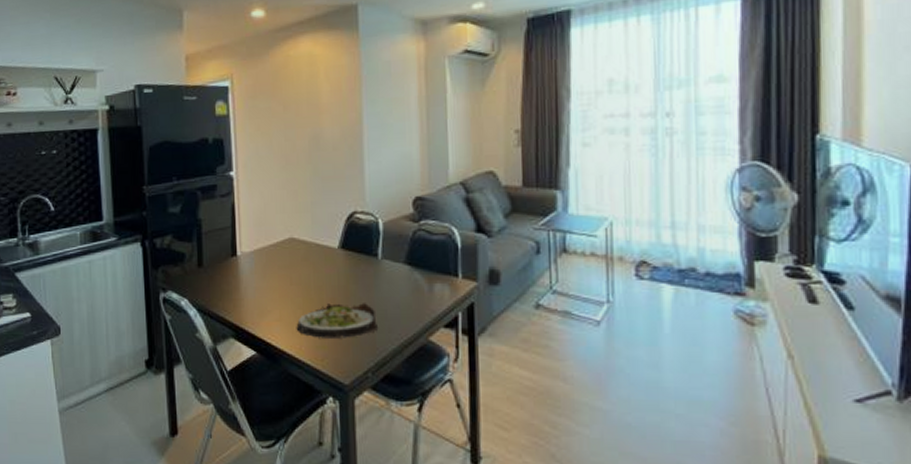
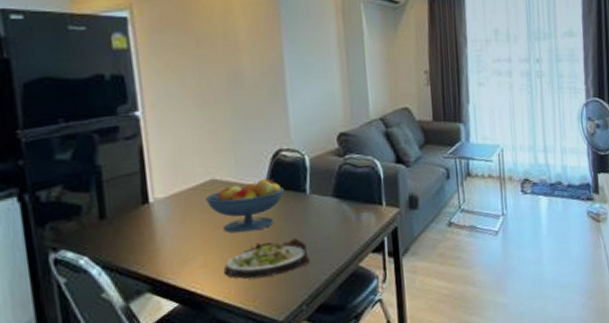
fruit bowl: none [284,241,356,292] -> present [206,179,284,233]

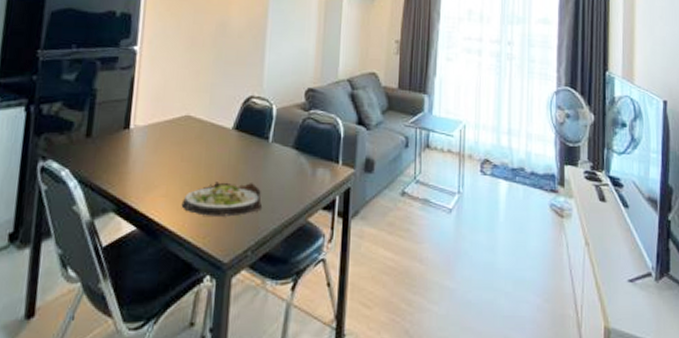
fruit bowl: present [206,179,284,233] -> none [178,122,249,170]

